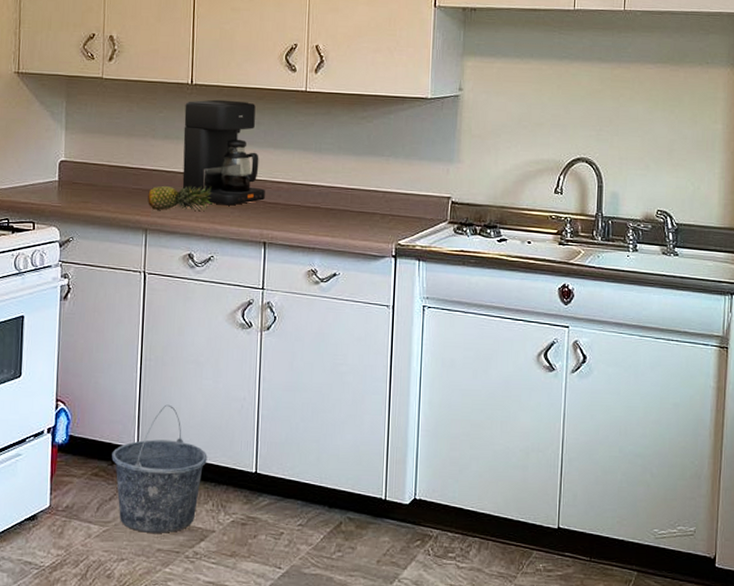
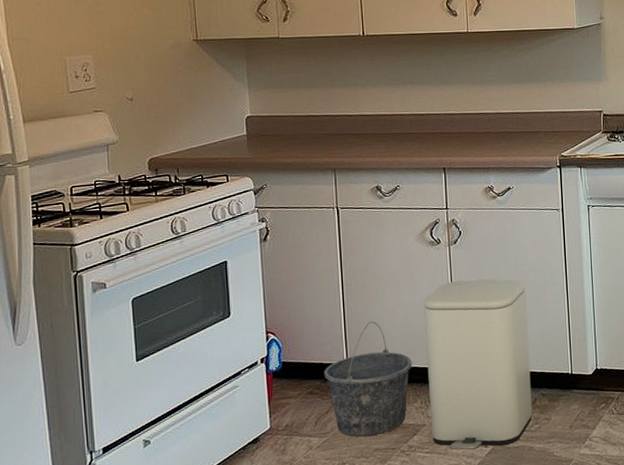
fruit: present [148,185,212,212] -> none [333,124,393,151]
coffee maker: present [182,99,265,206] -> none [359,46,441,140]
pedal bin: none [221,372,342,570] -> present [423,278,533,450]

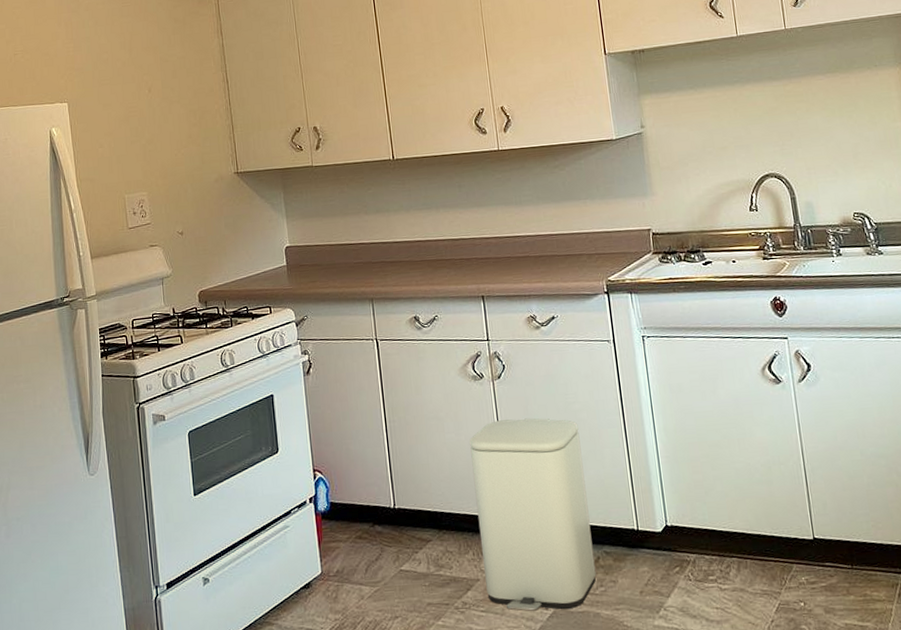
bucket: present [324,321,412,437] -> none [371,462,462,589]

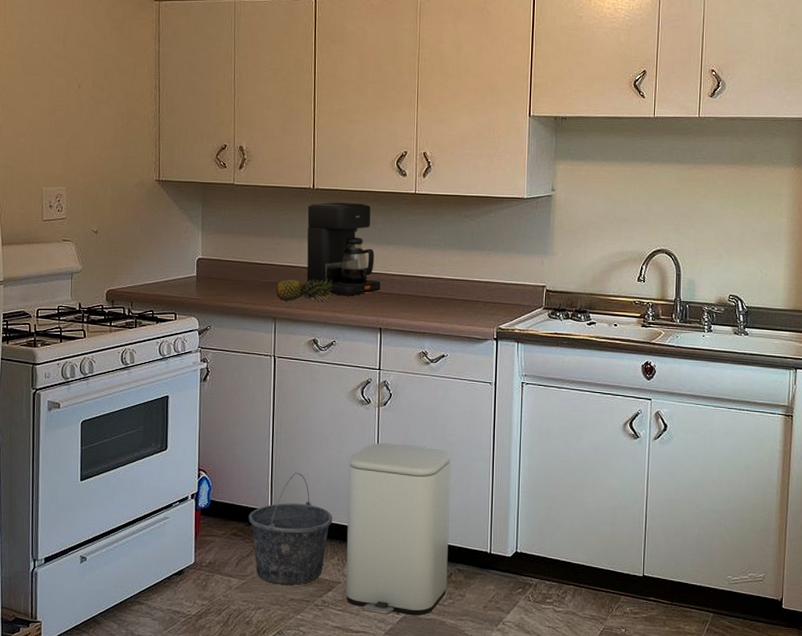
fruit: none [369,250,429,280] -> present [276,279,334,302]
bucket: none [371,462,462,589] -> present [248,472,333,585]
coffee maker: none [390,168,477,267] -> present [306,202,380,296]

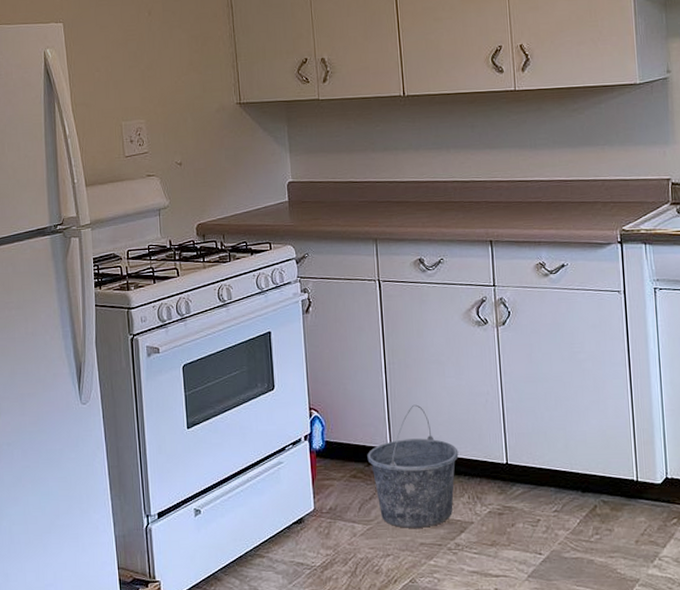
fruit: present [276,279,334,302] -> none [374,192,436,220]
coffee maker: present [306,202,380,296] -> none [400,107,487,209]
pedal bin: present [346,443,451,615] -> none [469,365,592,556]

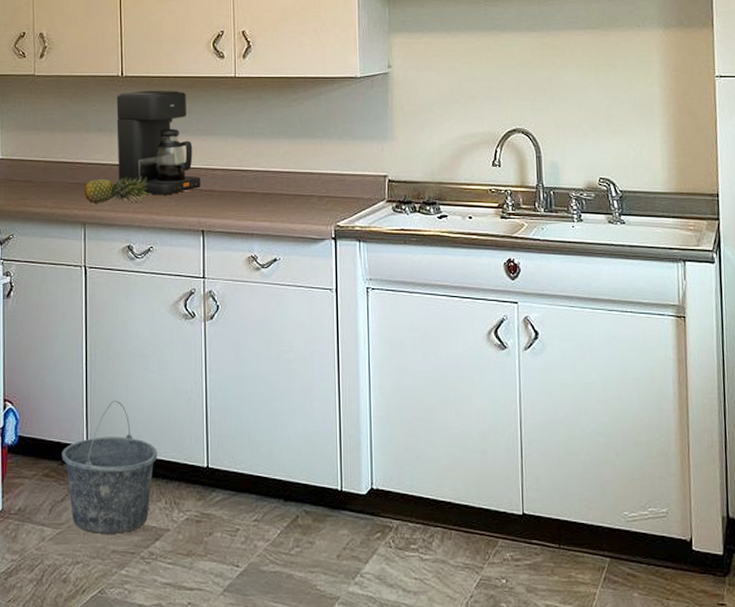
fruit: none [374,192,436,220] -> present [85,177,149,203]
coffee maker: none [400,107,487,209] -> present [116,90,201,195]

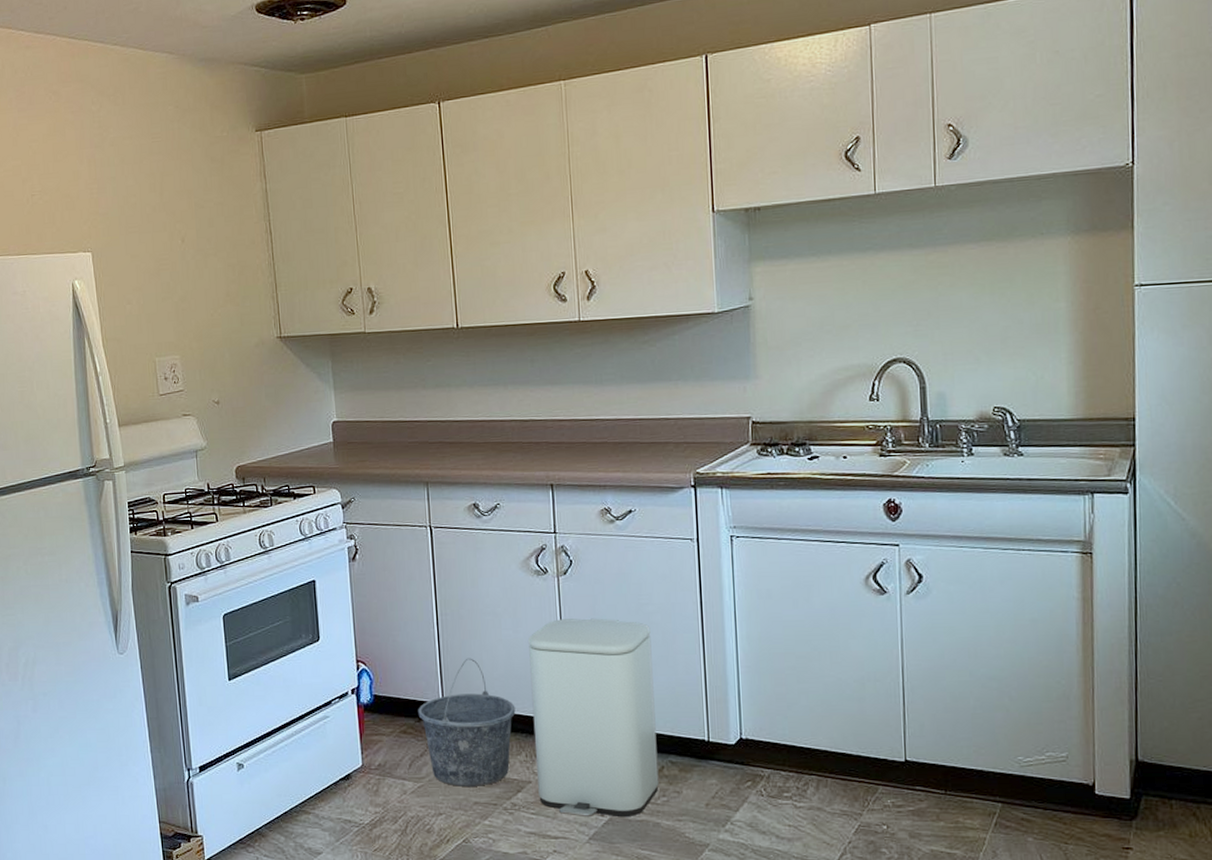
fruit: present [85,177,149,203] -> none [425,431,493,462]
coffee maker: present [116,90,201,195] -> none [453,339,547,450]
pedal bin: none [172,364,293,568] -> present [527,618,659,818]

